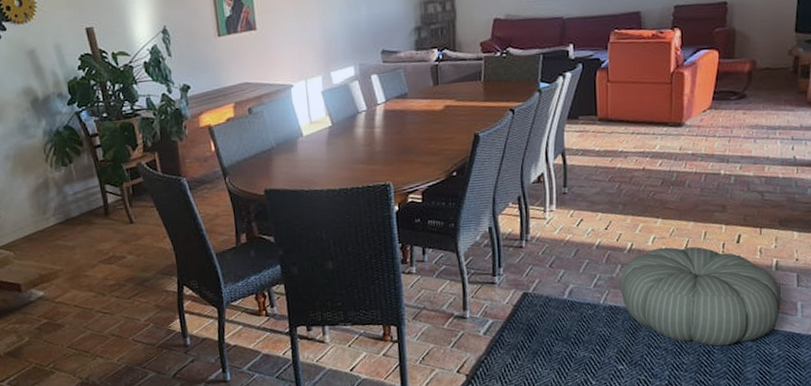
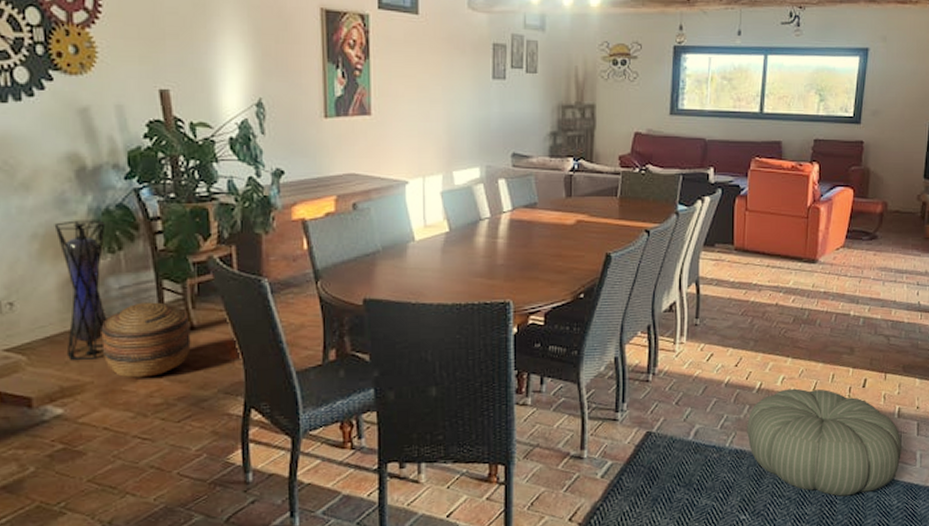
lantern: none [20,140,69,253] -> present [54,220,107,360]
basket: none [63,203,132,265] -> present [101,302,191,378]

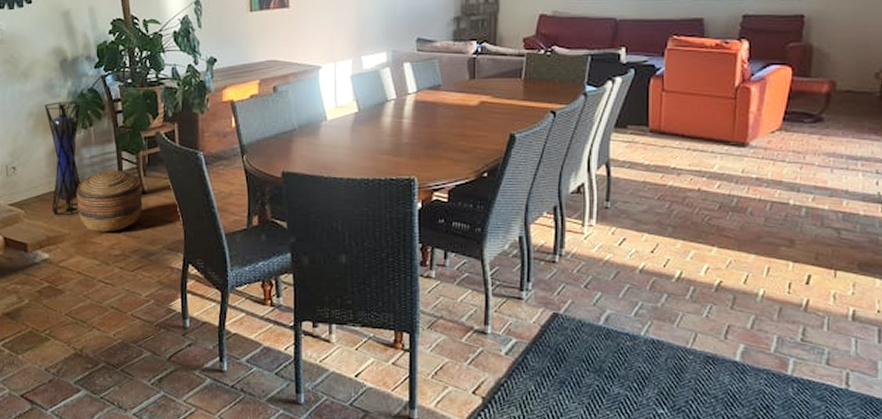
pouf: present [747,388,902,497] -> none [665,280,858,402]

